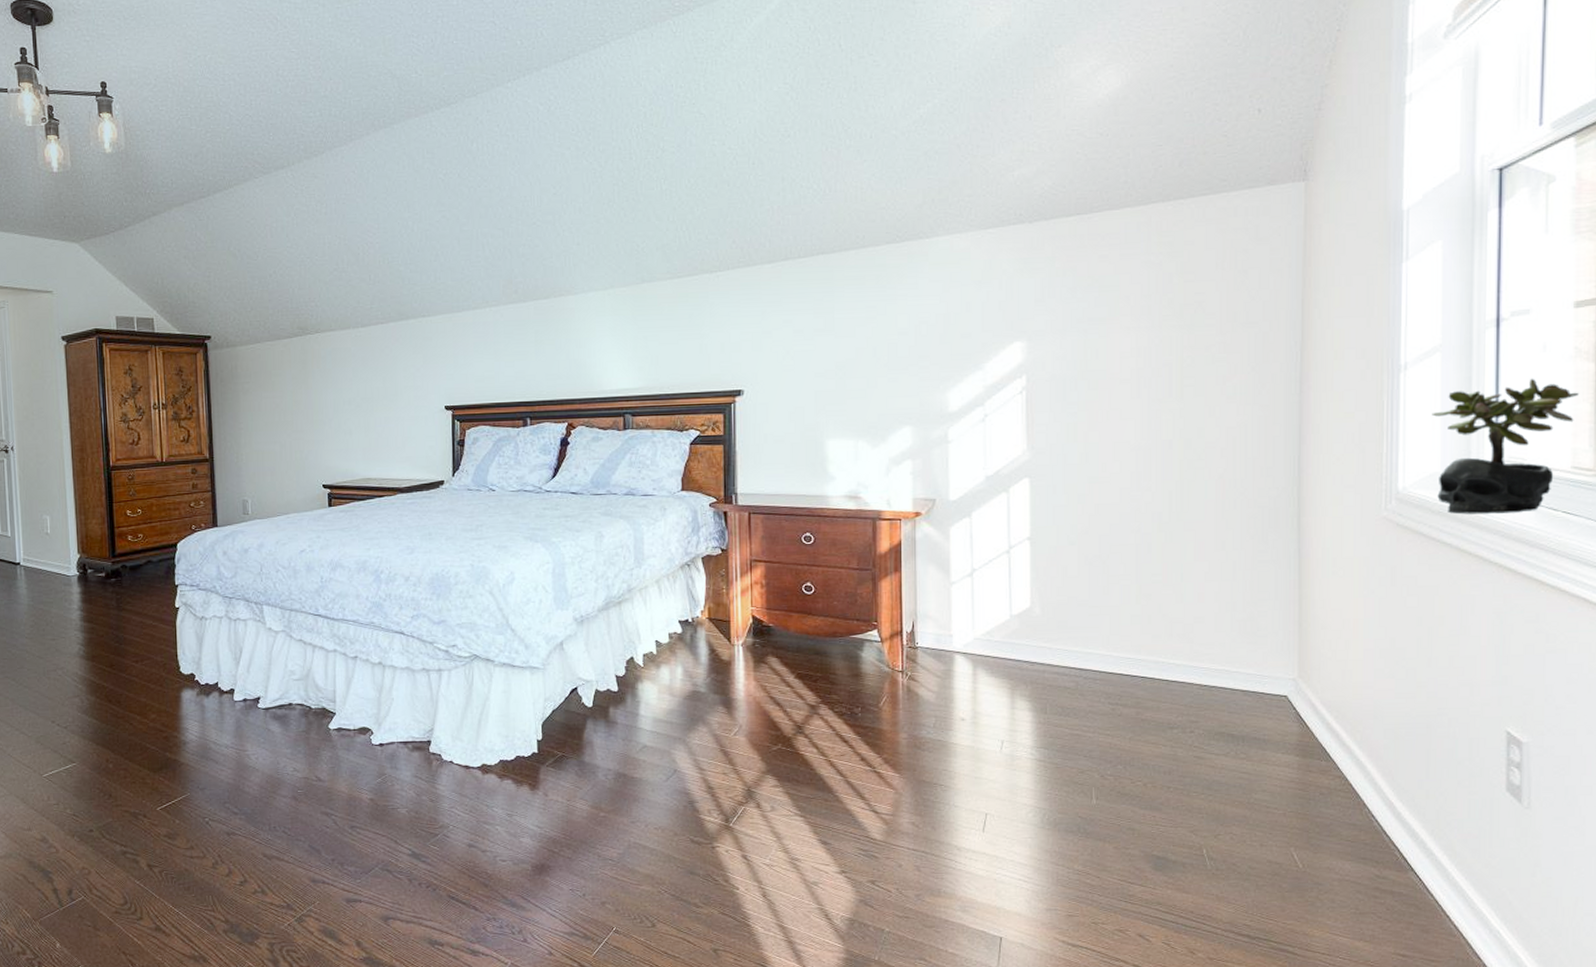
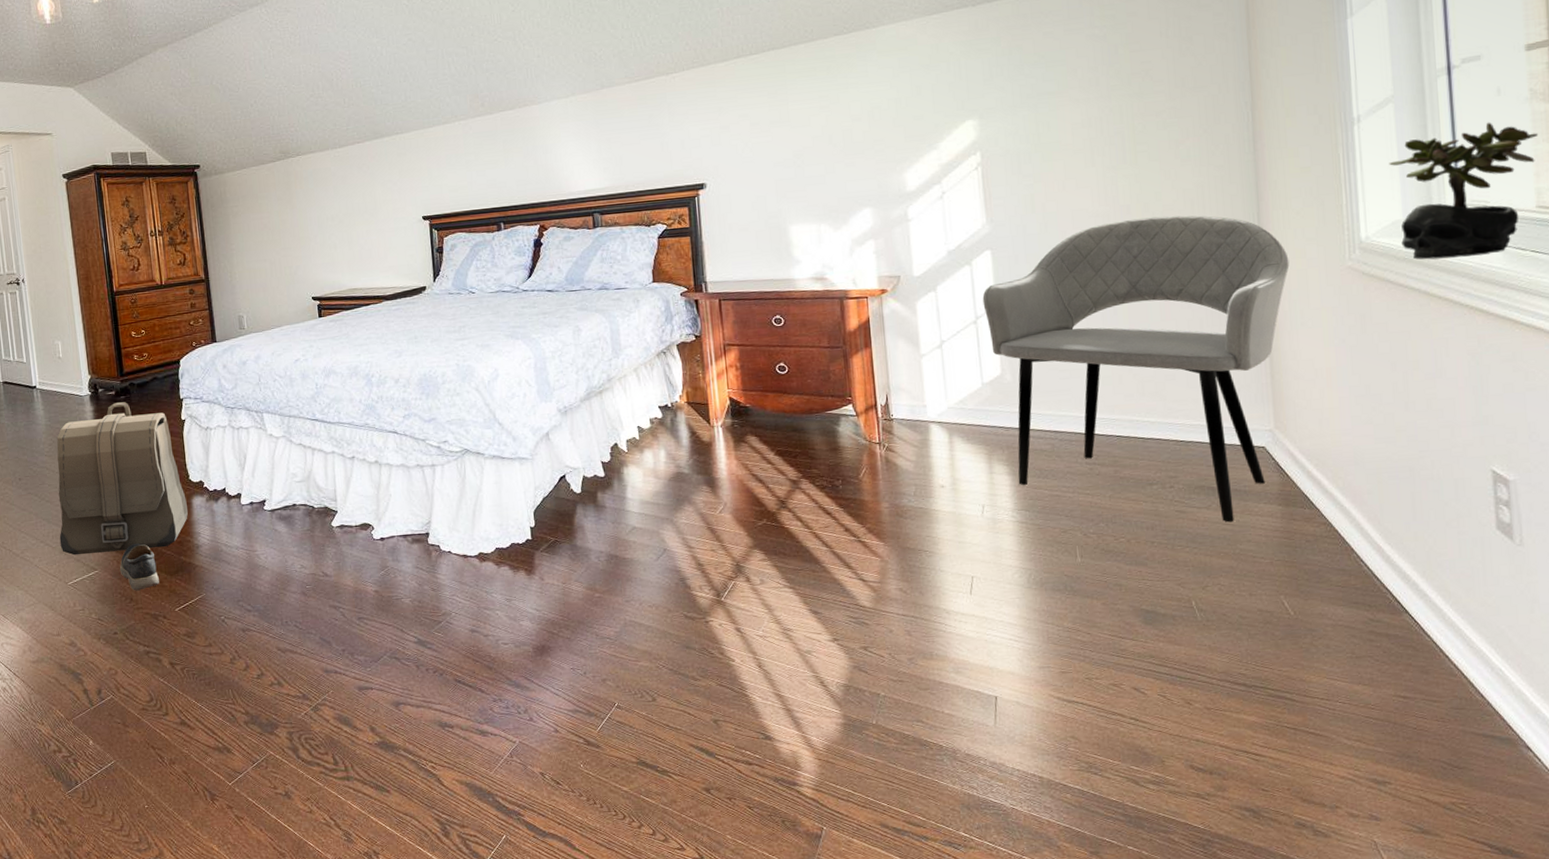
backpack: none [36,585,177,746] -> present [56,402,189,556]
slipper: none [99,736,141,787] -> present [119,543,159,591]
armchair: none [1017,454,1326,771] -> present [982,215,1290,523]

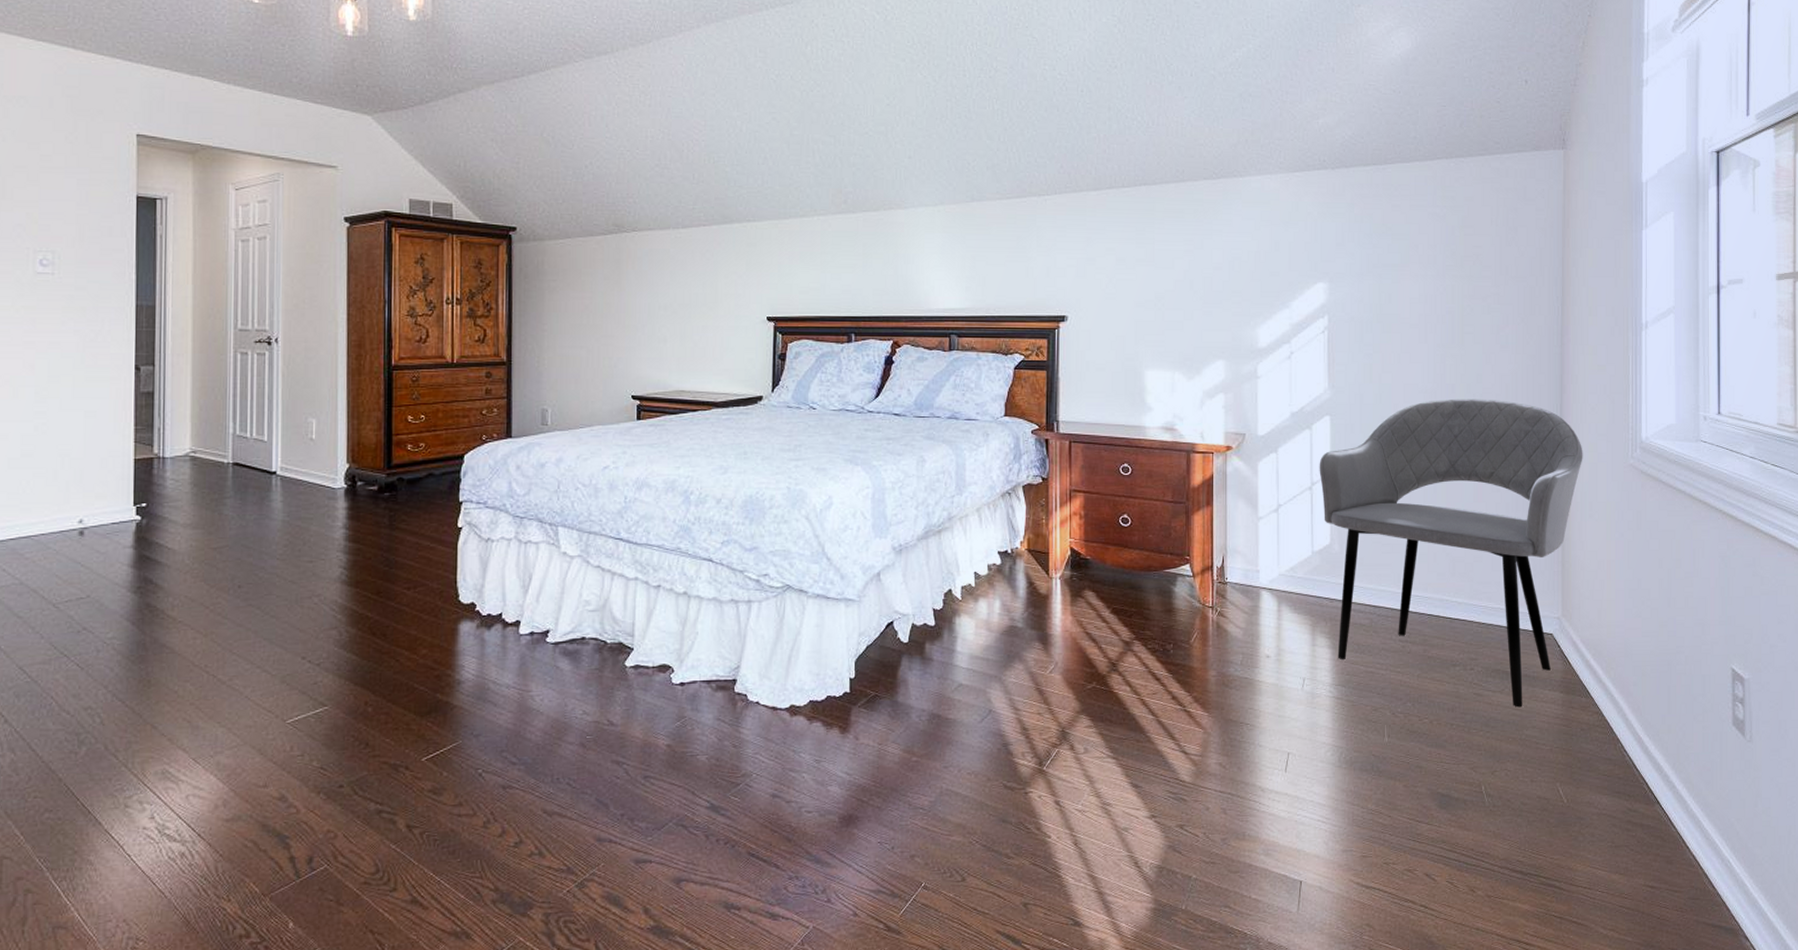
backpack: present [56,402,189,556] -> none [282,500,453,686]
slipper: present [119,543,159,591] -> none [356,674,405,734]
succulent plant: present [1389,122,1538,260] -> none [1668,341,1782,464]

